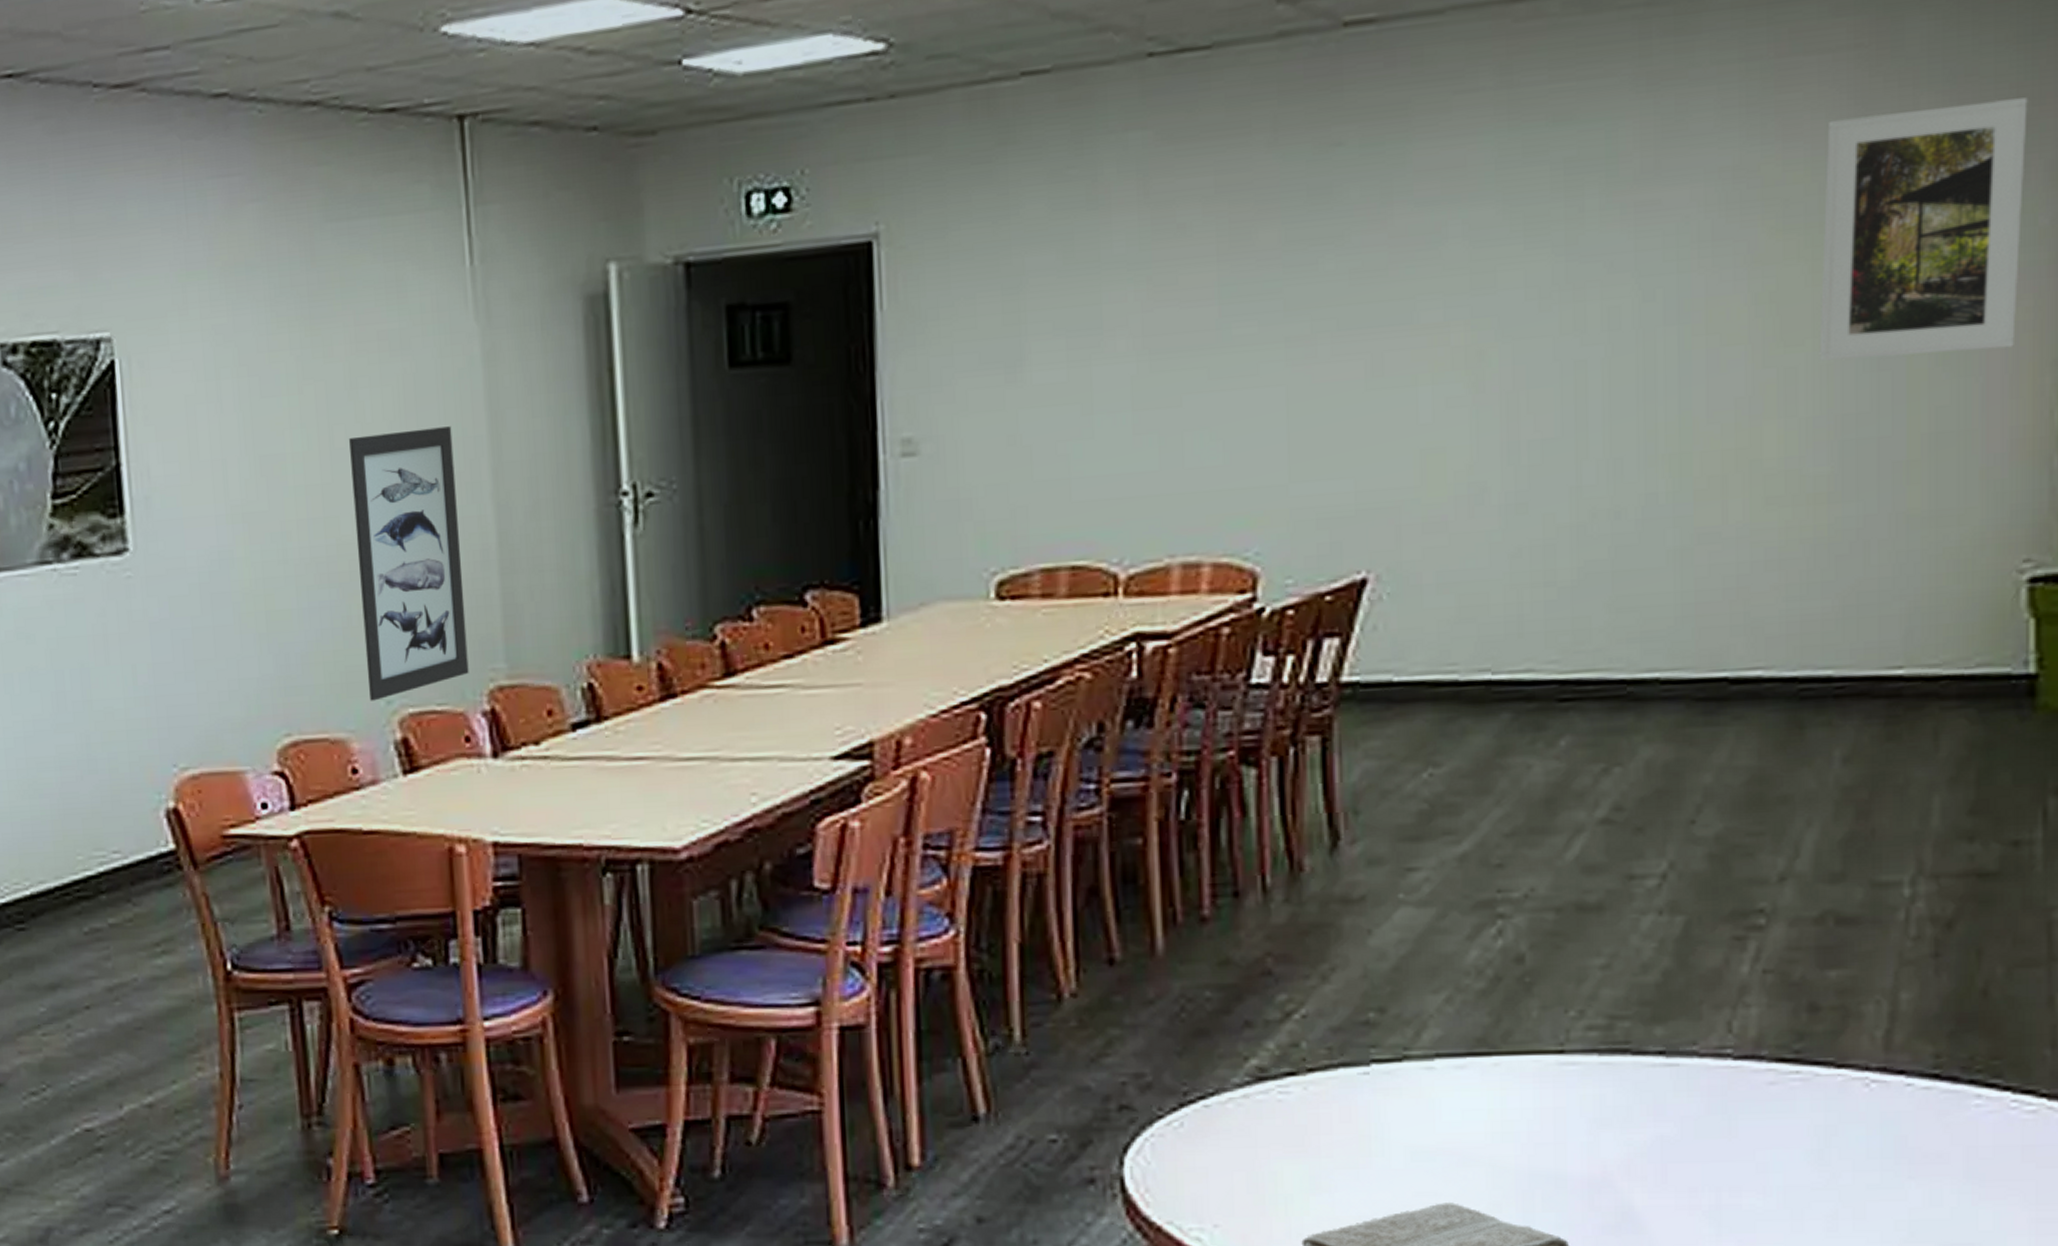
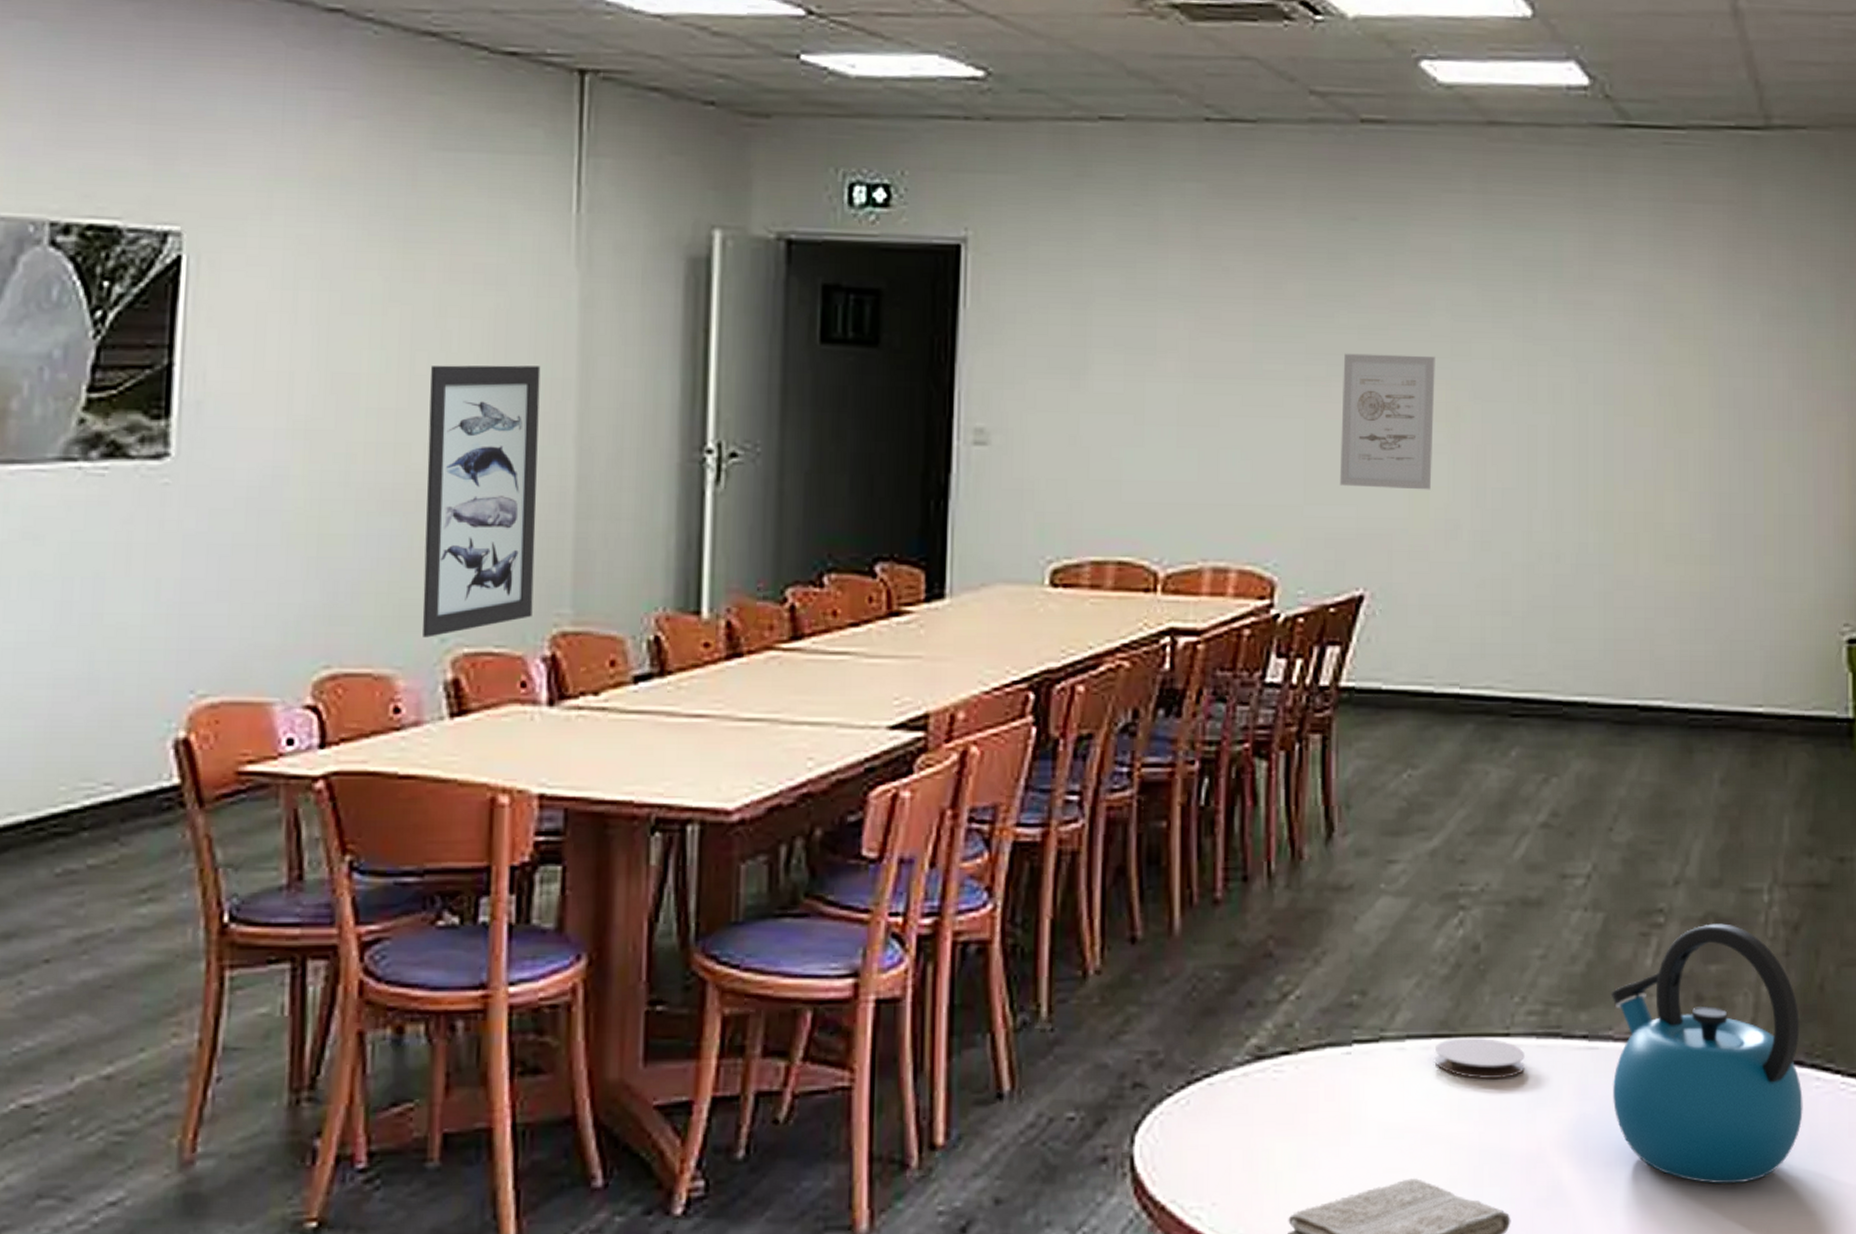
wall art: none [1331,293,1450,457] -> present [1339,353,1435,490]
coaster: none [1470,1054,1584,1099] -> present [1434,1037,1525,1079]
kettle: none [1694,923,1957,1213] -> present [1610,923,1803,1184]
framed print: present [1819,97,2028,361] -> none [1704,257,1842,453]

